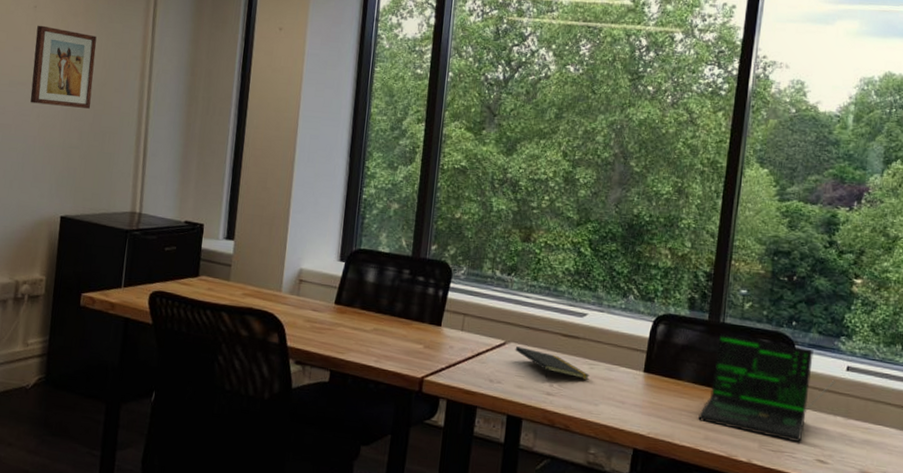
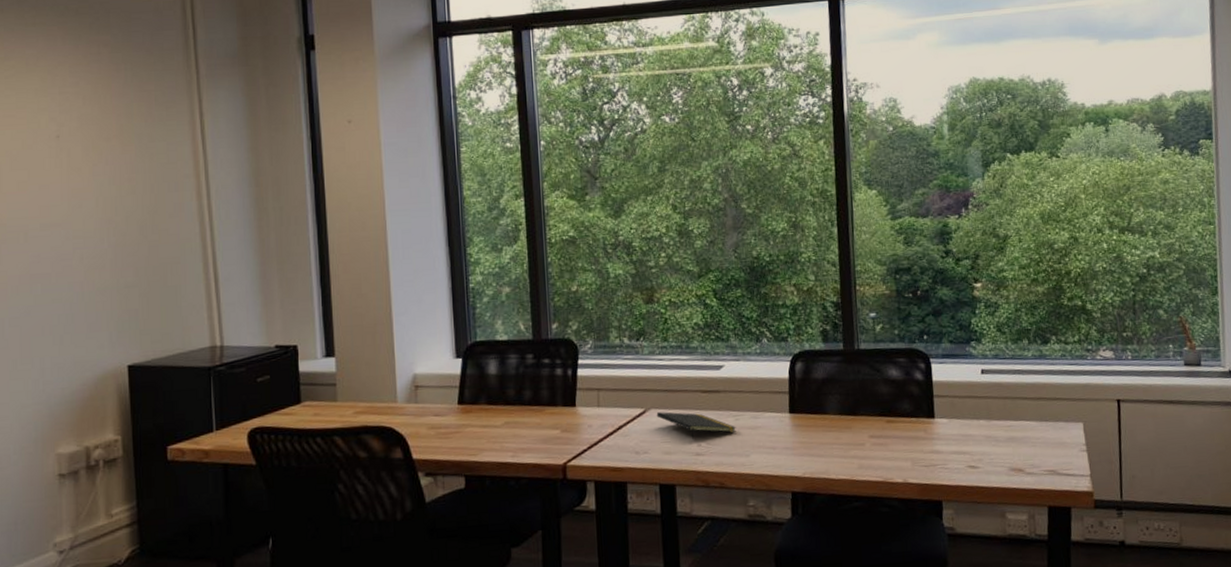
wall art: present [30,25,97,109] -> none [64,156,144,245]
laptop: present [697,333,836,443] -> none [848,358,974,454]

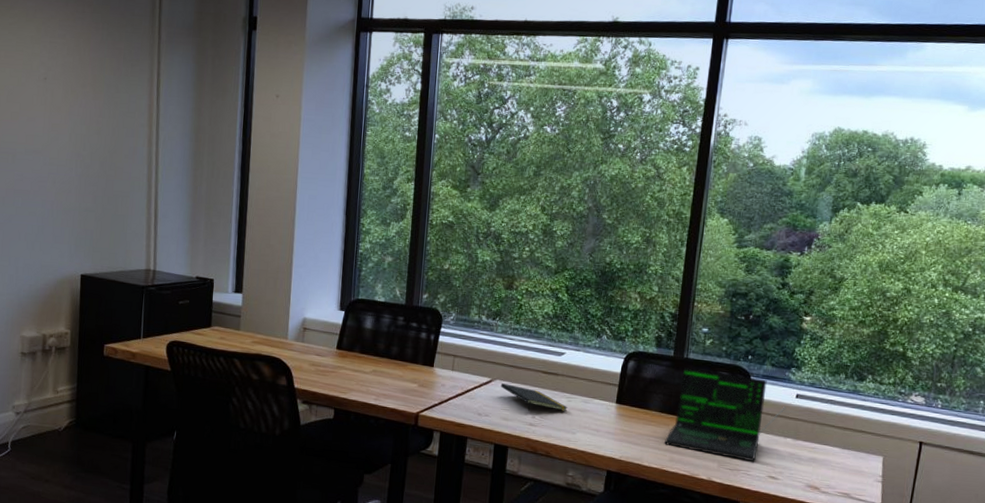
laptop: none [848,358,974,454] -> present [663,367,787,462]

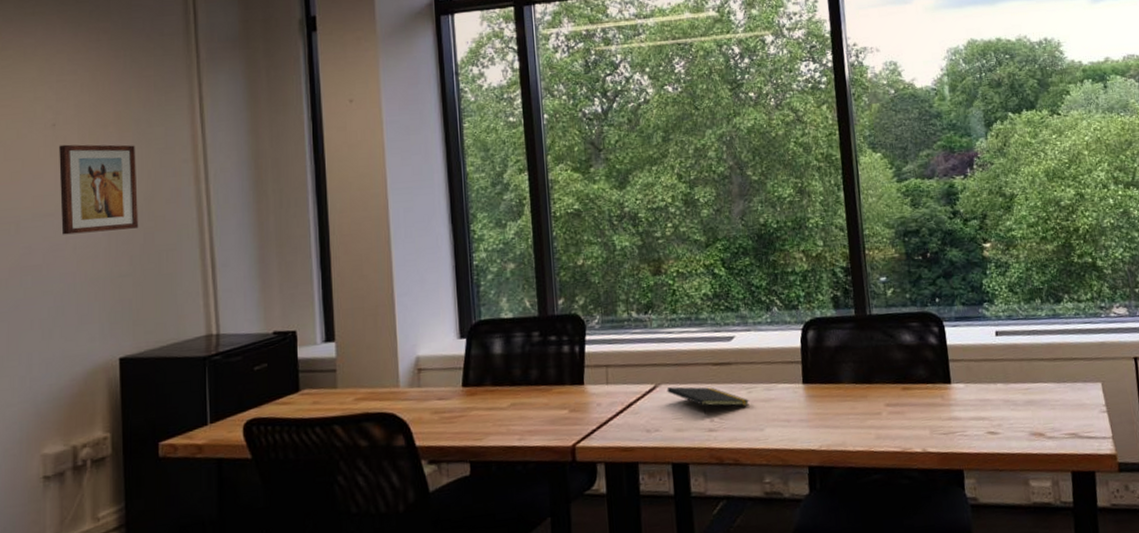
wall art: none [45,96,105,174] -> present [59,144,139,235]
laptop: present [663,367,787,462] -> none [865,321,989,422]

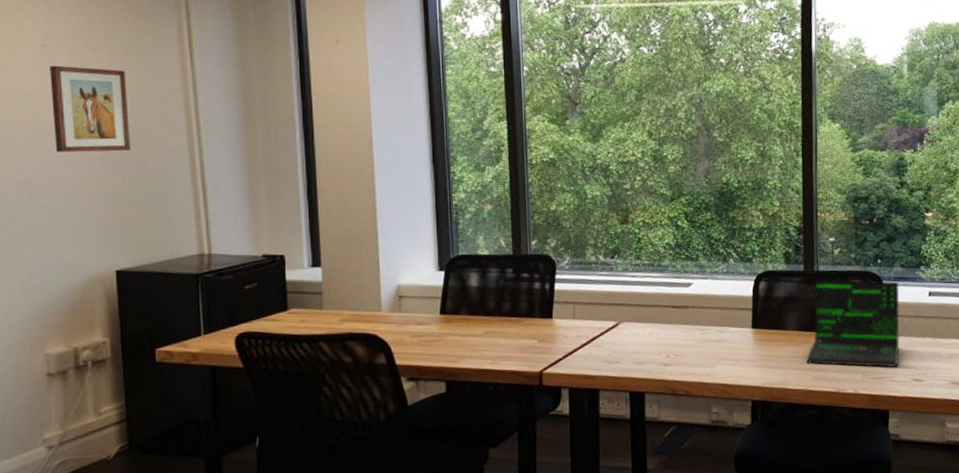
notepad: present [667,387,749,416] -> none [628,325,702,352]
laptop: none [865,321,989,422] -> present [805,279,921,368]

